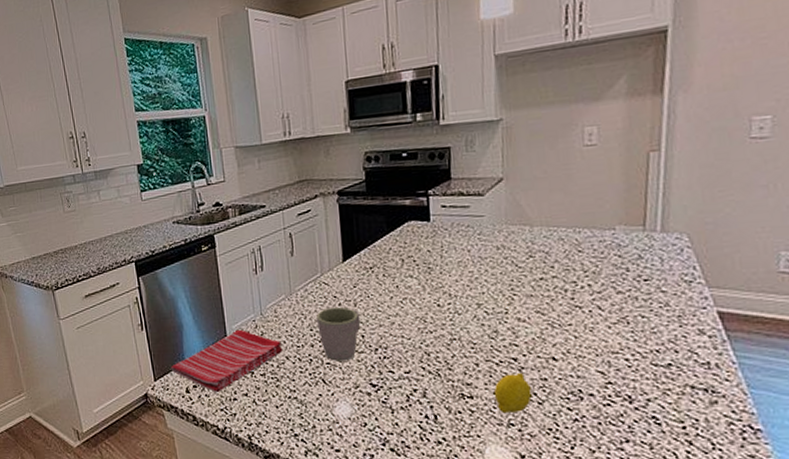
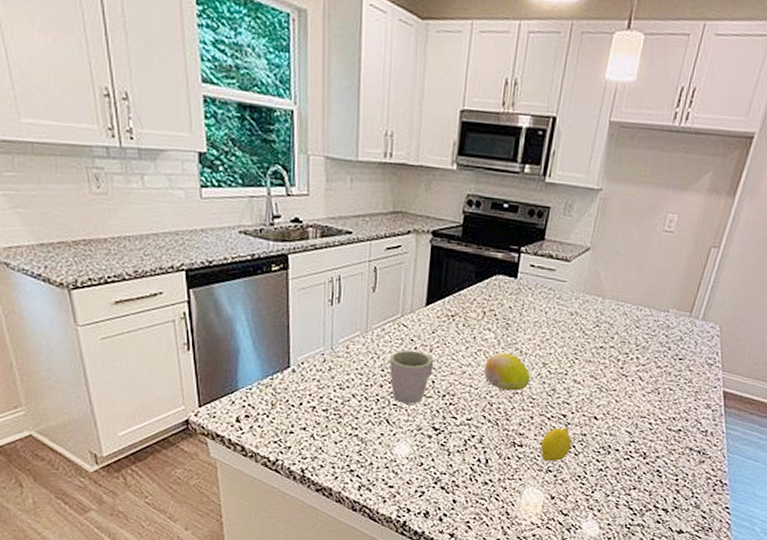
dish towel: present [170,329,282,393] -> none [220,361,349,425]
fruit: none [413,297,467,338] -> present [484,352,531,391]

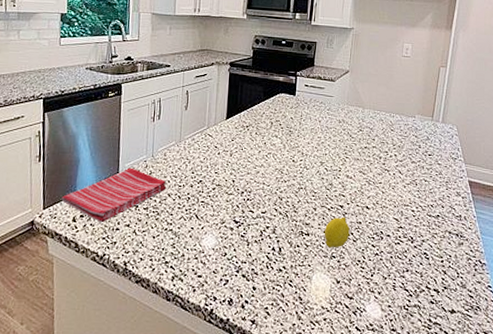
dish towel: none [220,361,349,425] -> present [61,167,166,223]
mug: present [389,350,434,404] -> none [198,155,234,201]
fruit: present [484,352,531,391] -> none [274,154,312,187]

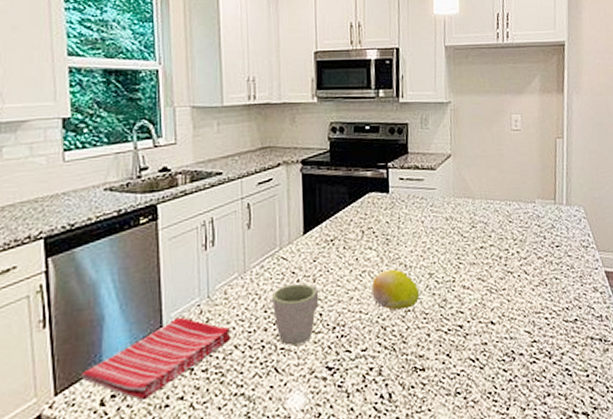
mug: none [198,155,234,201] -> present [272,283,319,346]
fruit: none [274,154,312,187] -> present [371,269,420,310]
fruit: present [324,216,350,248] -> none [443,339,475,383]

